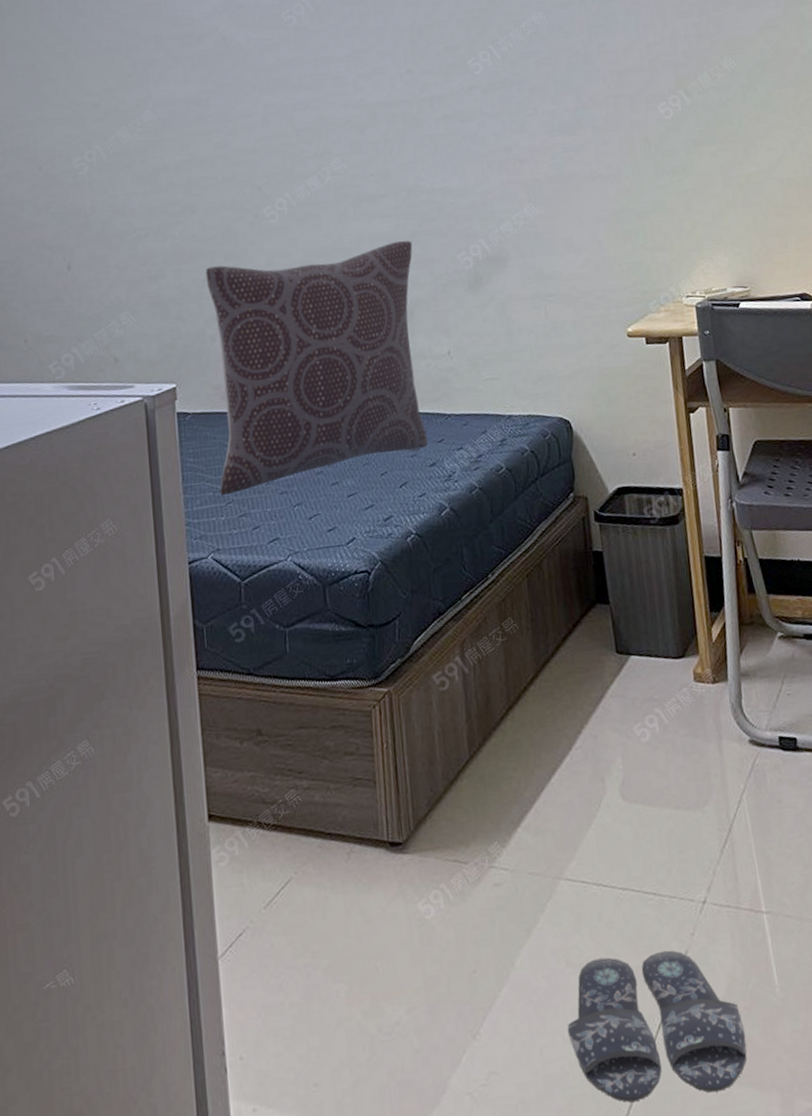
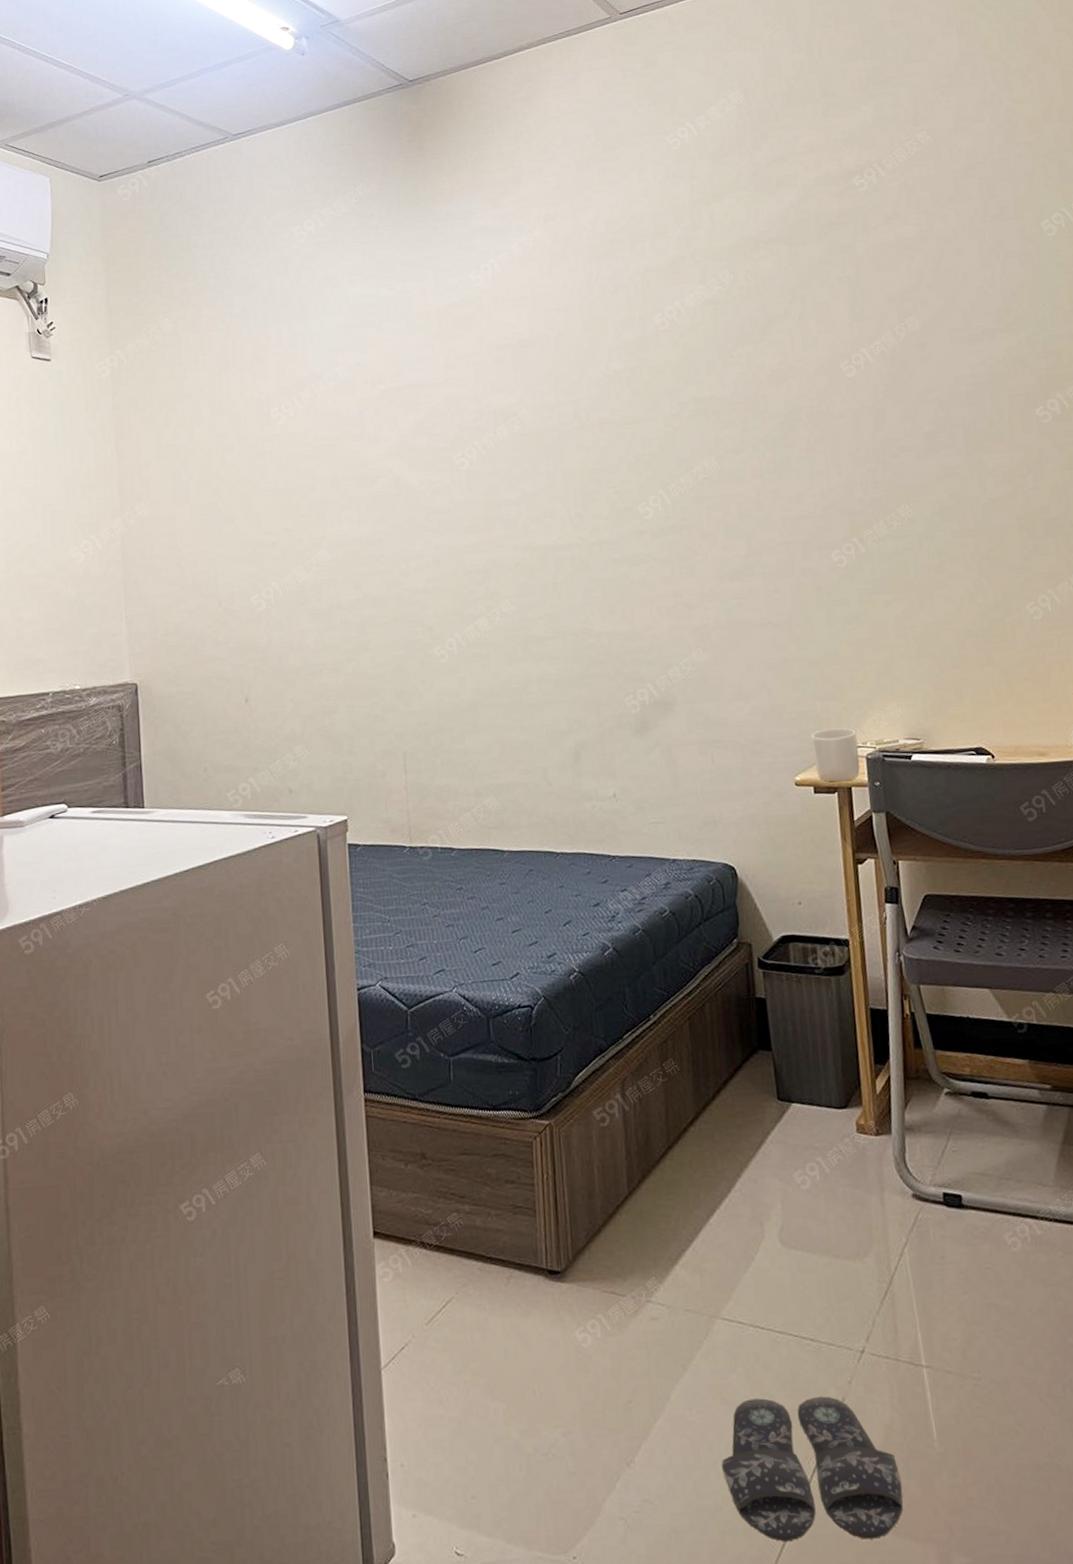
pillow: present [205,240,428,496] -> none [377,683,592,926]
mug: none [641,277,690,333] -> present [810,727,860,782]

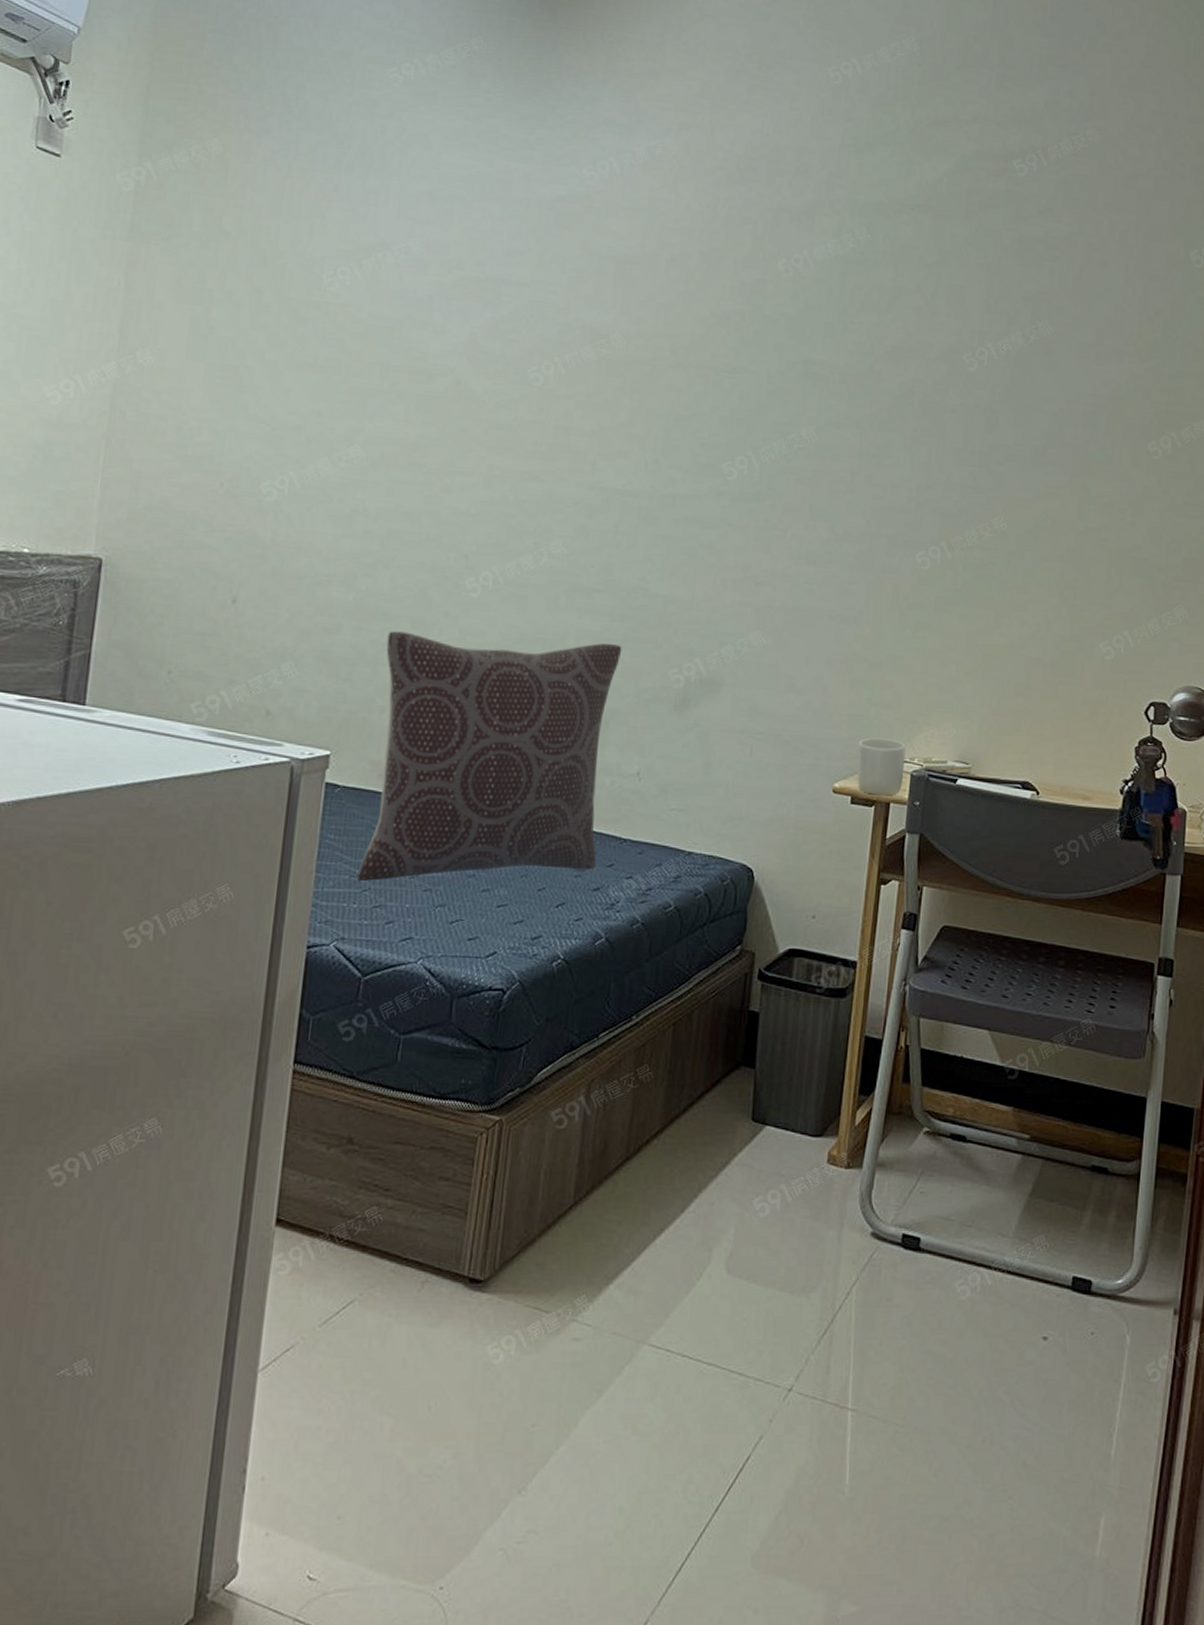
pillow: none [377,683,592,926] -> present [357,631,622,882]
slippers: present [721,1396,903,1541] -> none [619,1431,805,1583]

